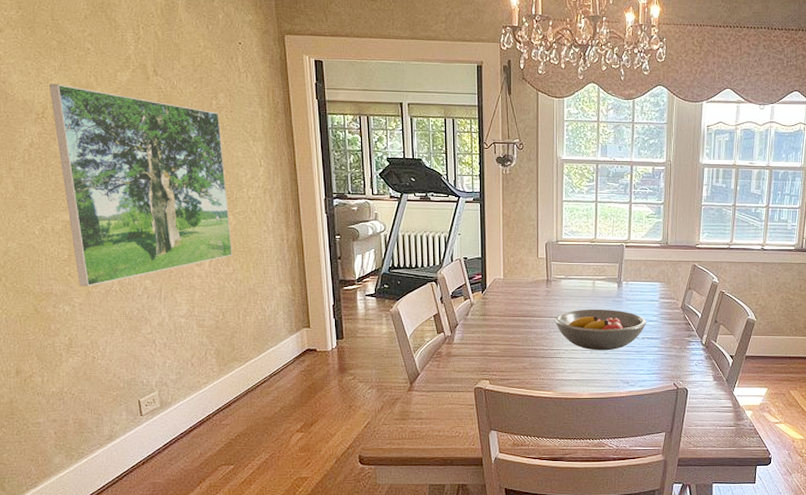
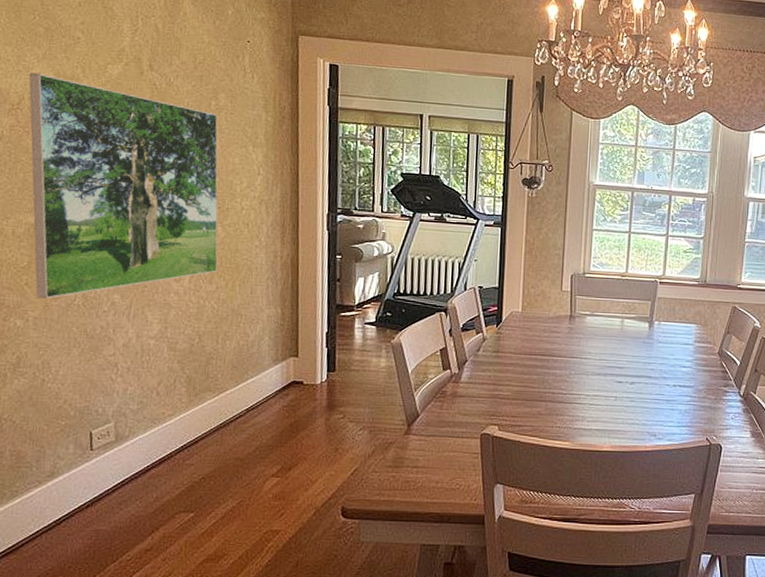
fruit bowl: present [554,309,647,351] -> none [576,350,679,398]

